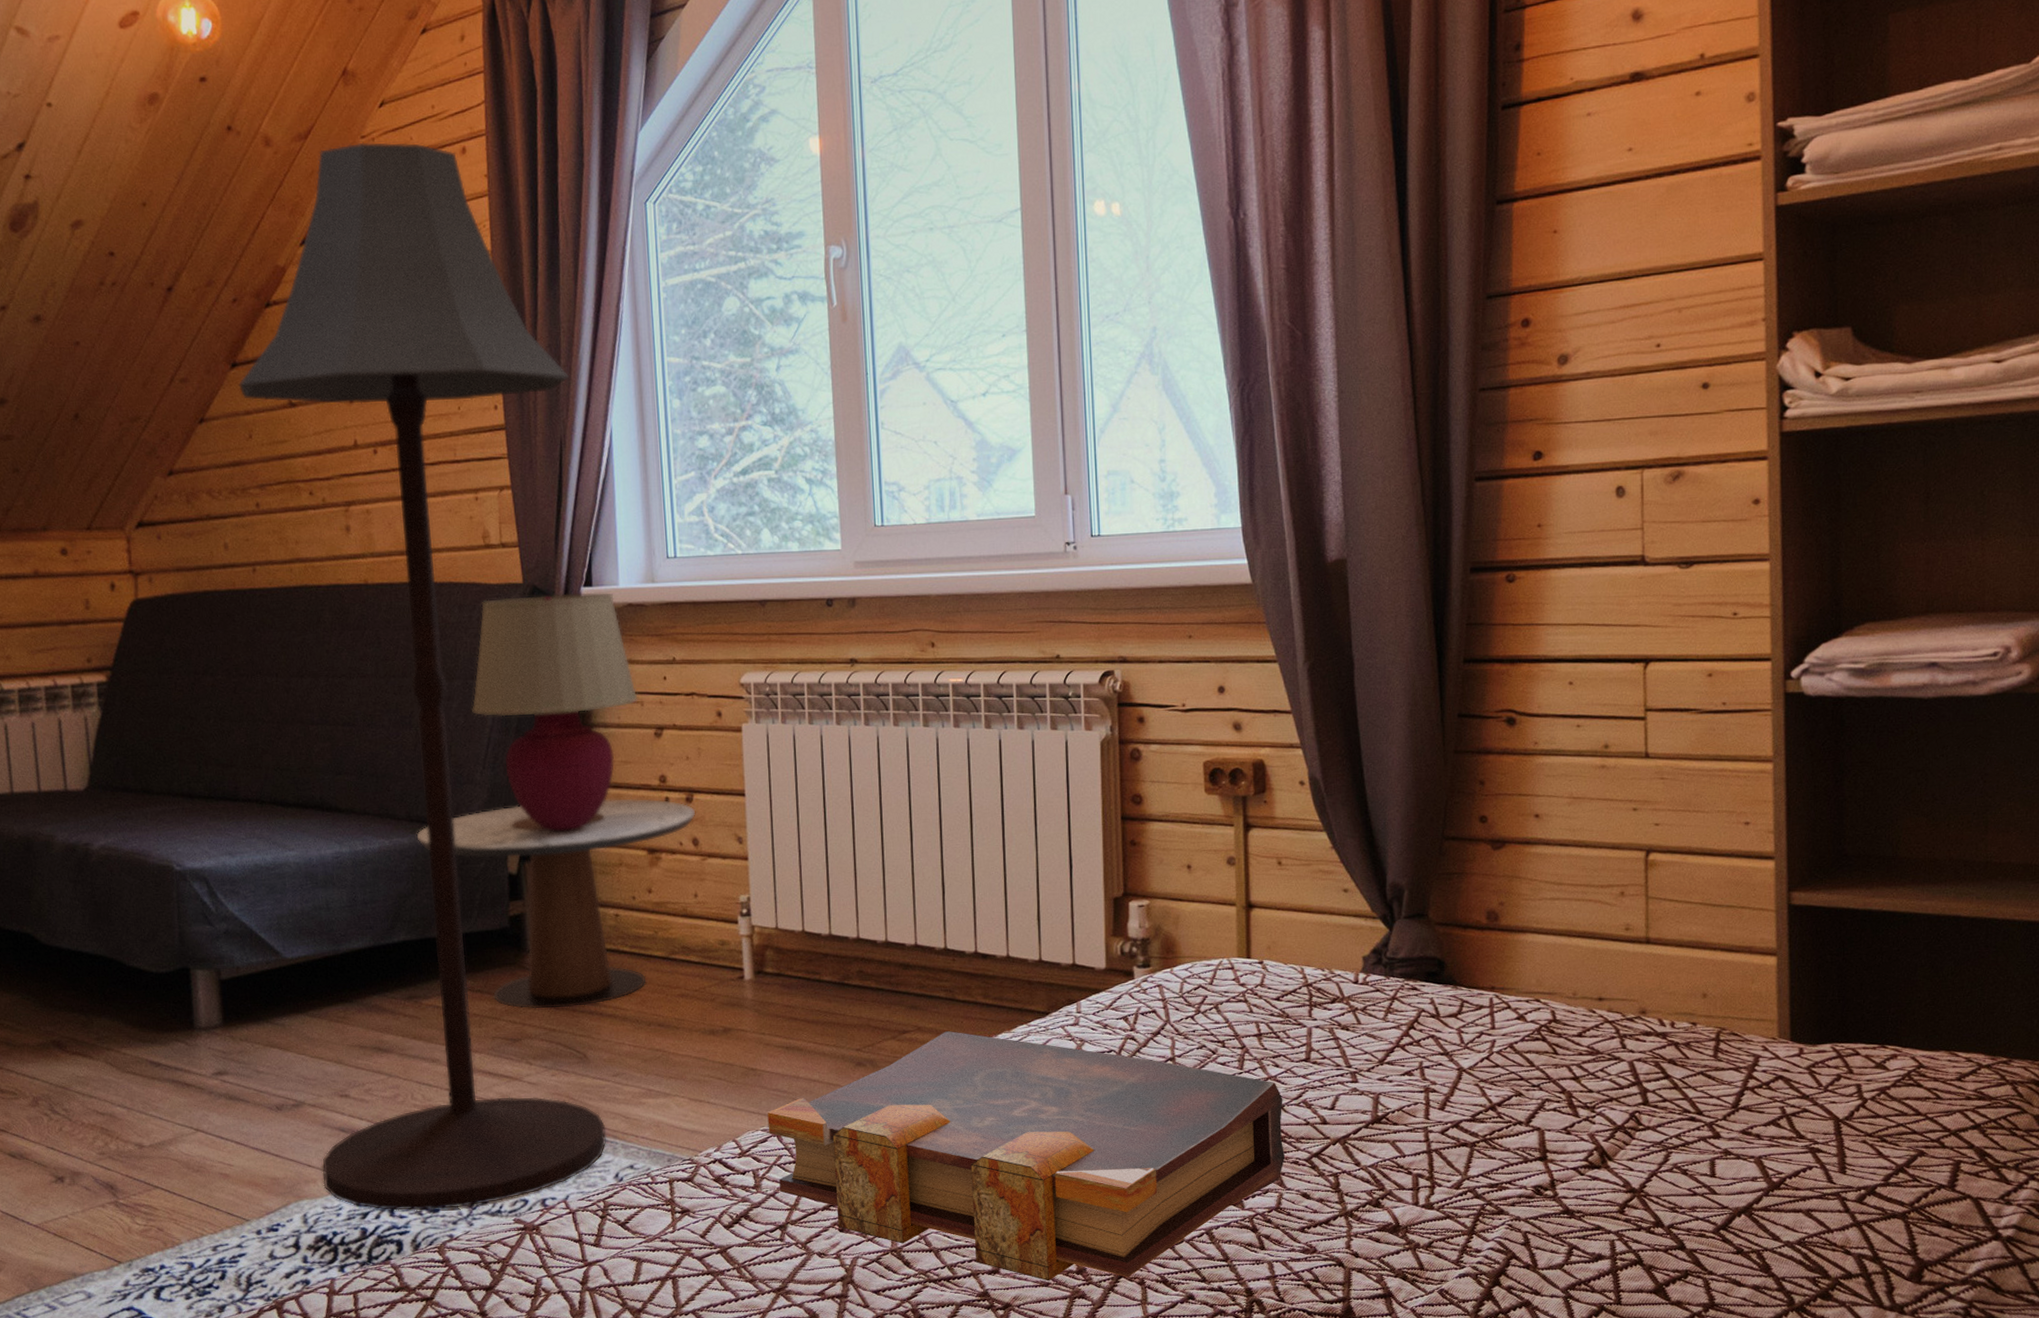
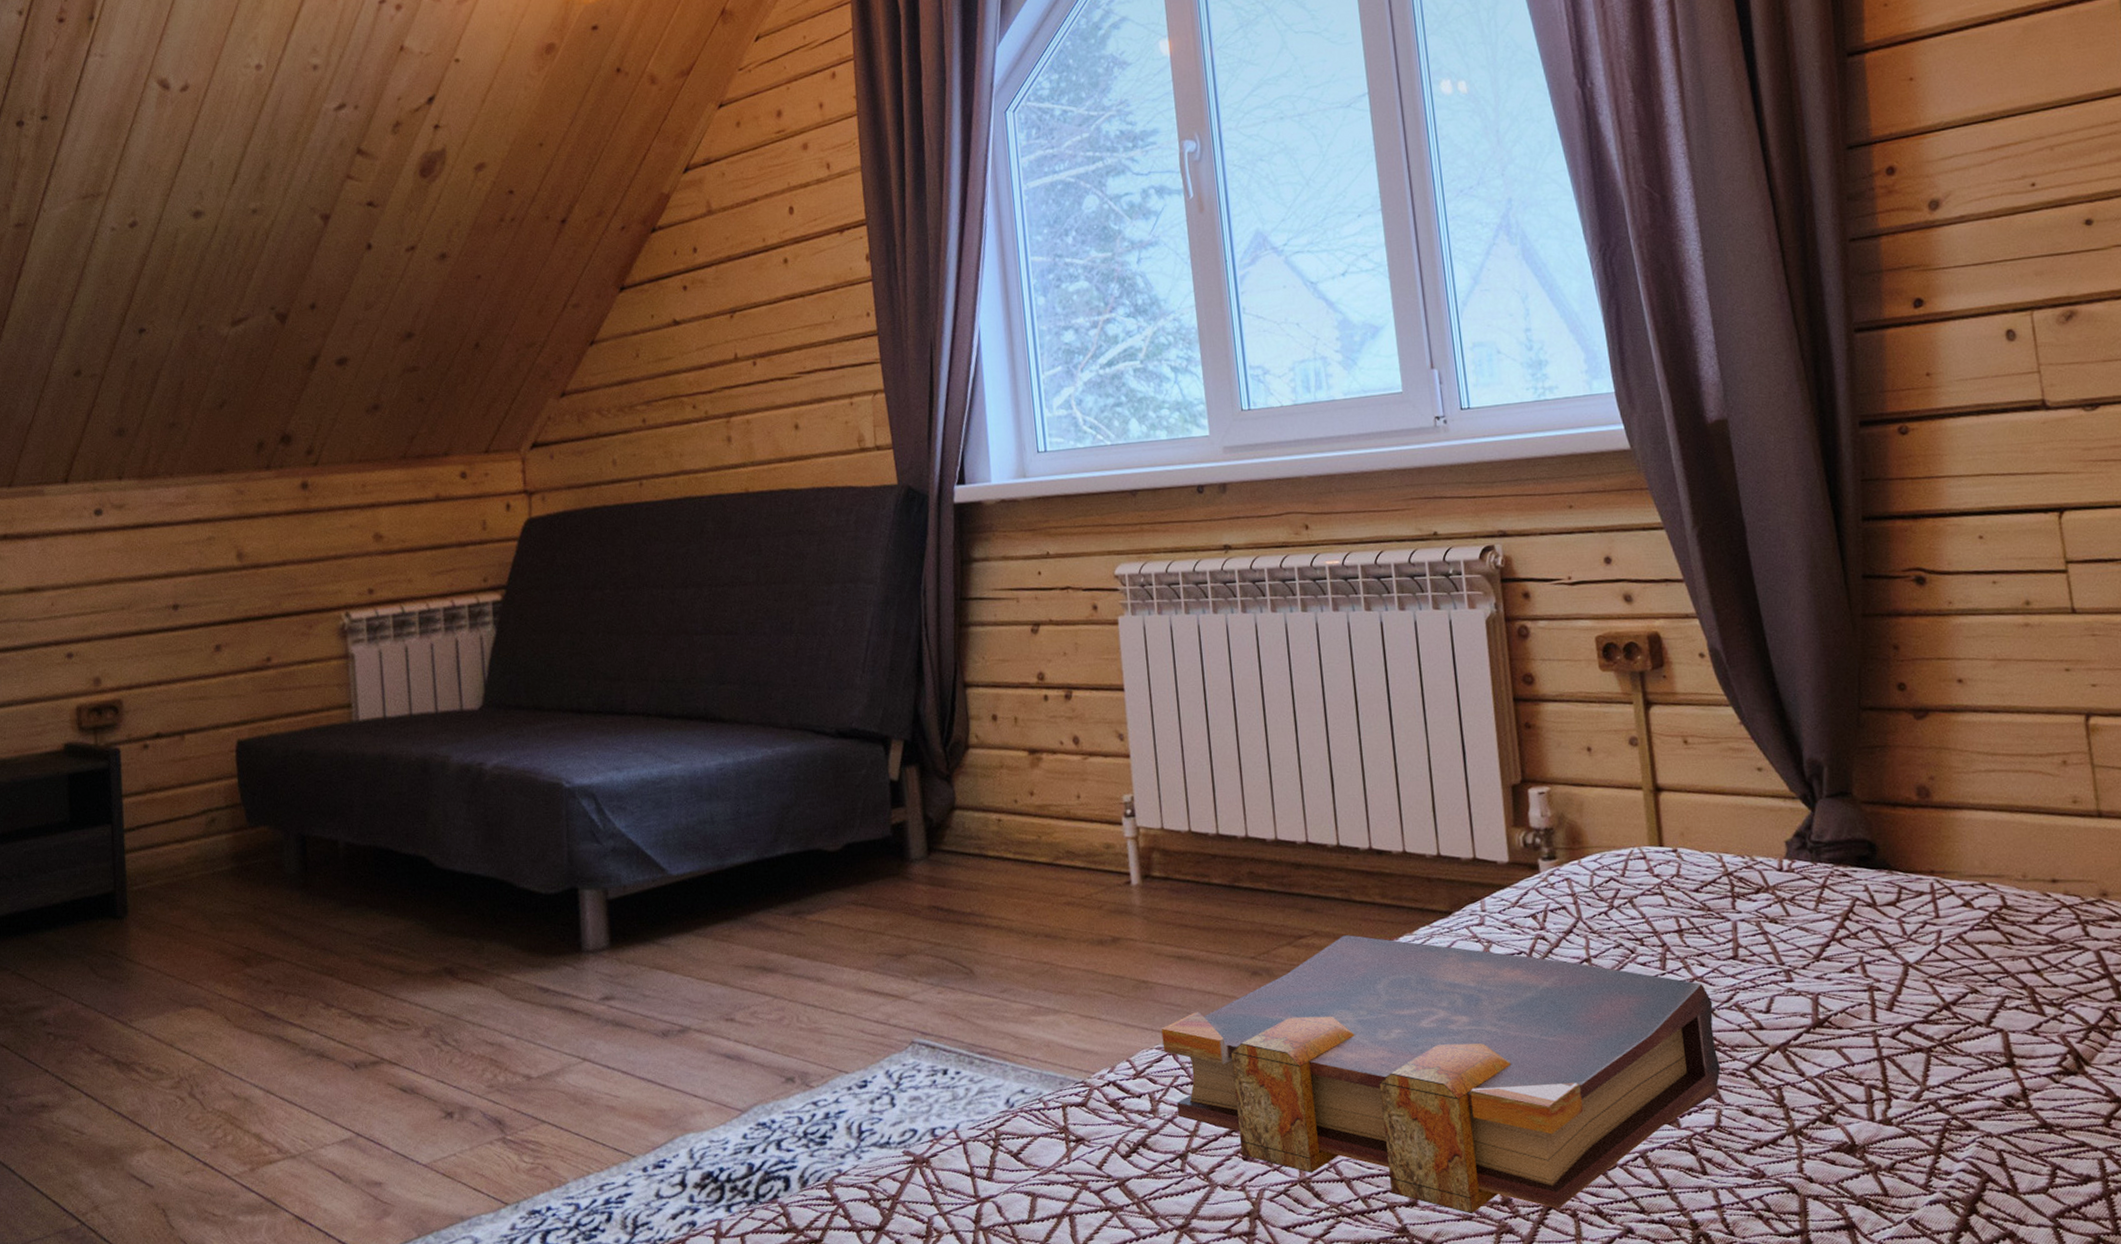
floor lamp: present [238,142,606,1211] -> none [626,71,996,1144]
side table: present [416,798,696,1009] -> none [798,697,1075,922]
table lamp: present [472,593,638,832] -> none [850,490,1014,735]

